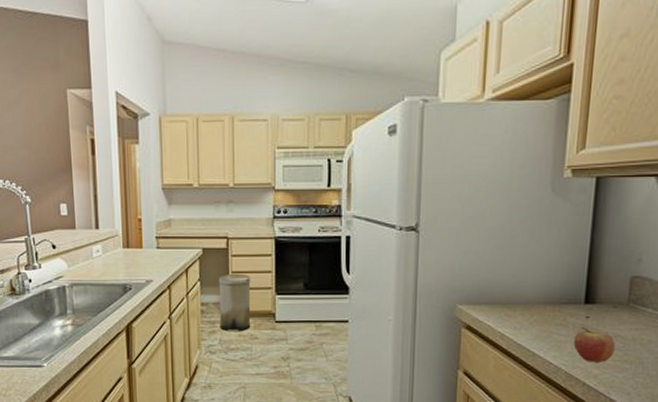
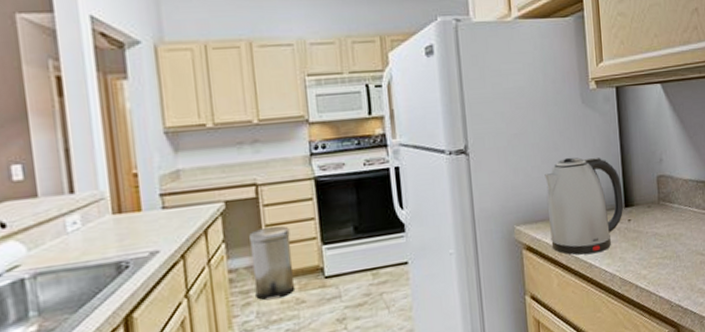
kettle: none [493,245,585,344] -> present [544,157,624,255]
fruit: present [573,327,615,362] -> none [622,230,656,264]

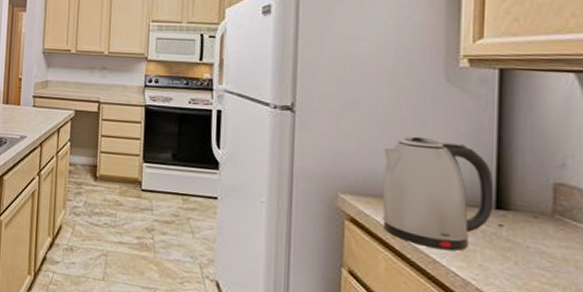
pedal bin: present [249,226,295,301] -> none [86,137,119,197]

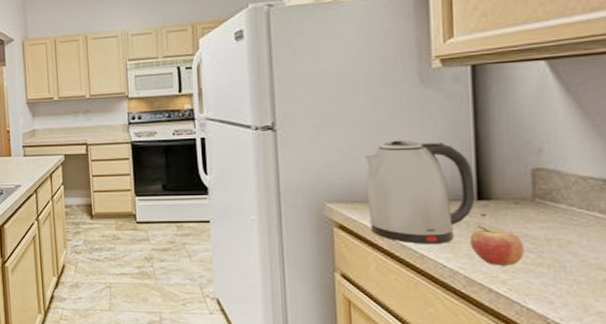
fruit: none [485,236,540,283] -> present [470,226,524,266]

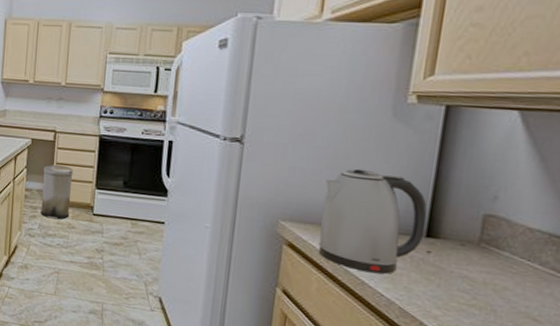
pedal bin: none [81,178,113,233] -> present [41,164,73,220]
fruit: present [470,226,524,266] -> none [410,262,462,303]

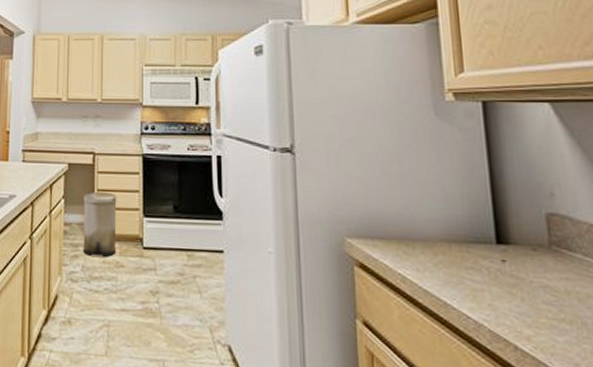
kettle: present [318,168,427,274] -> none [384,173,495,292]

